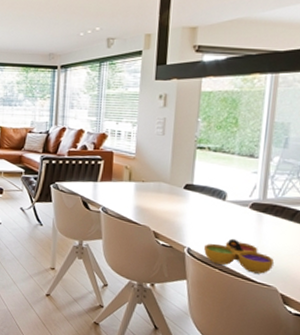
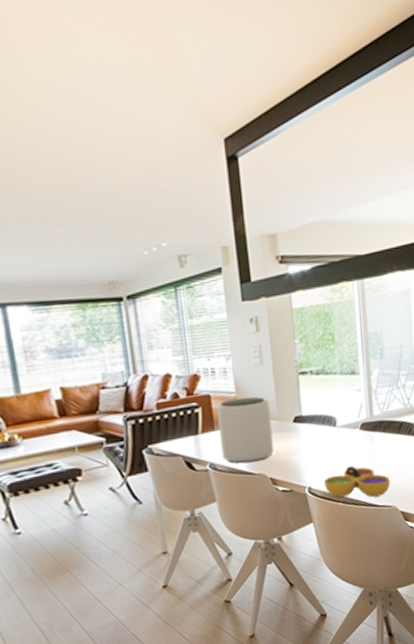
plant pot: none [114,158,164,215] -> present [217,397,274,464]

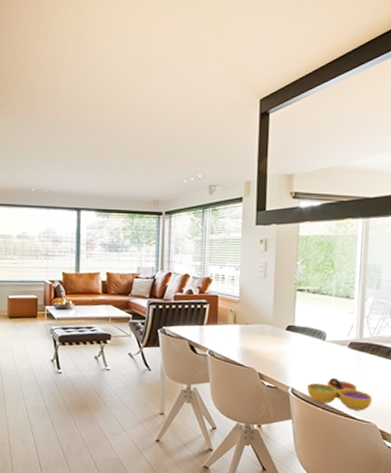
plant pot: present [217,397,274,464] -> none [220,301,267,357]

